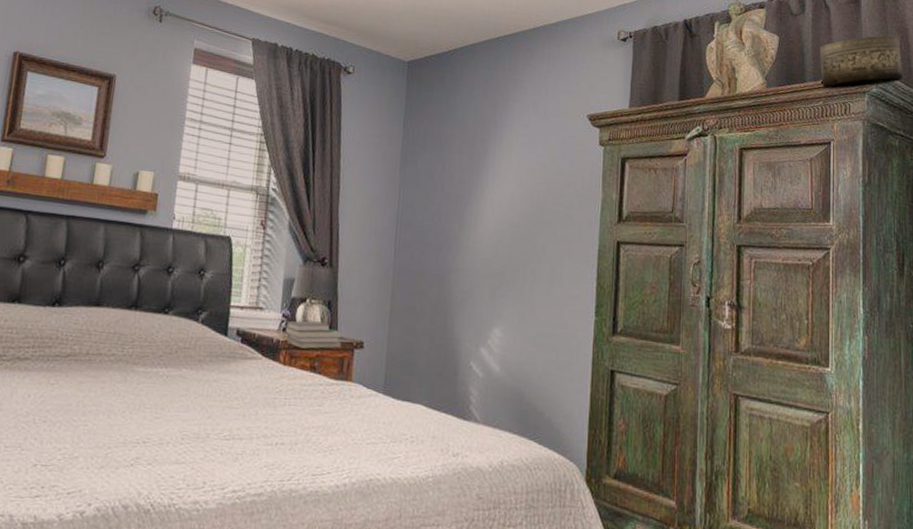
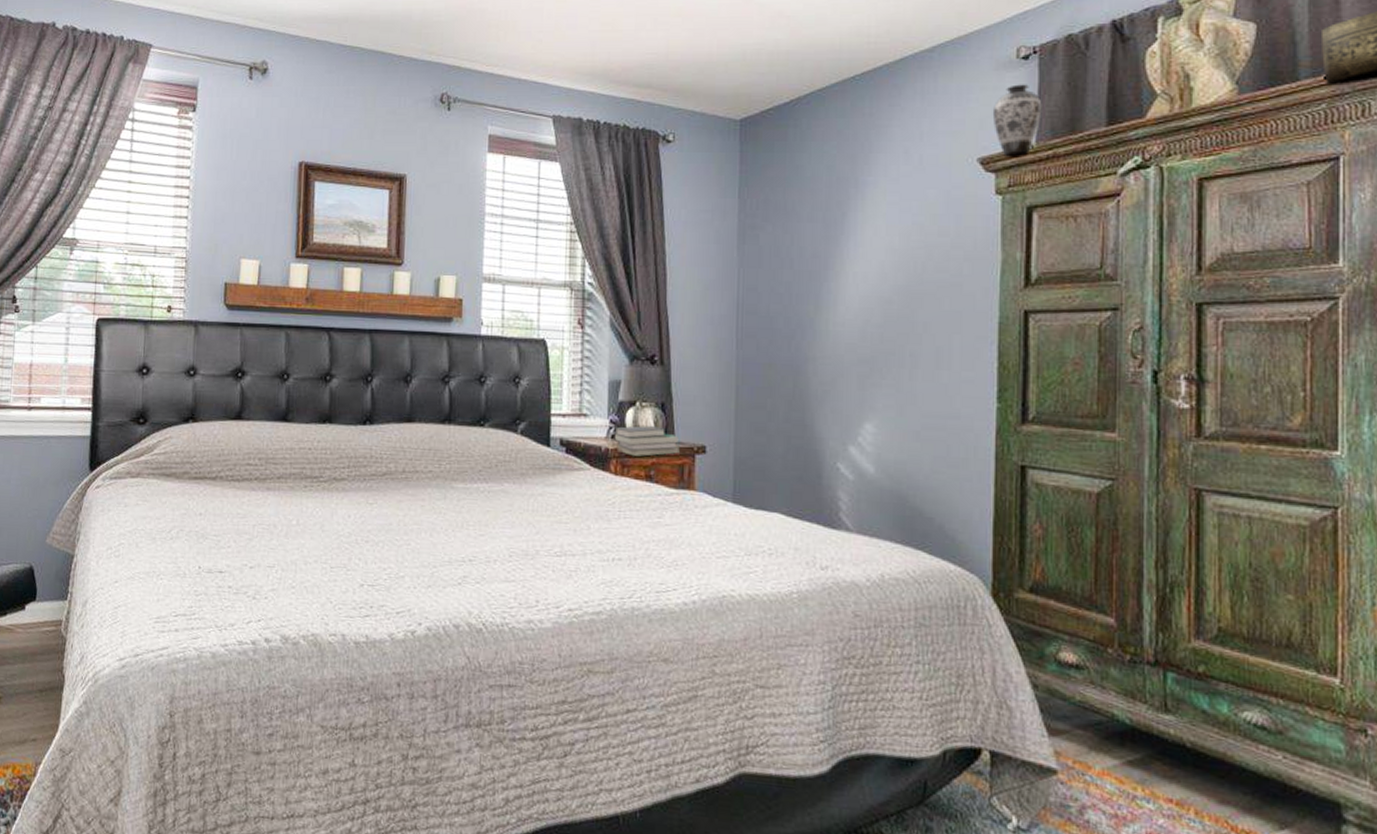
decorative vase: none [599,59,635,119] -> present [992,84,1042,159]

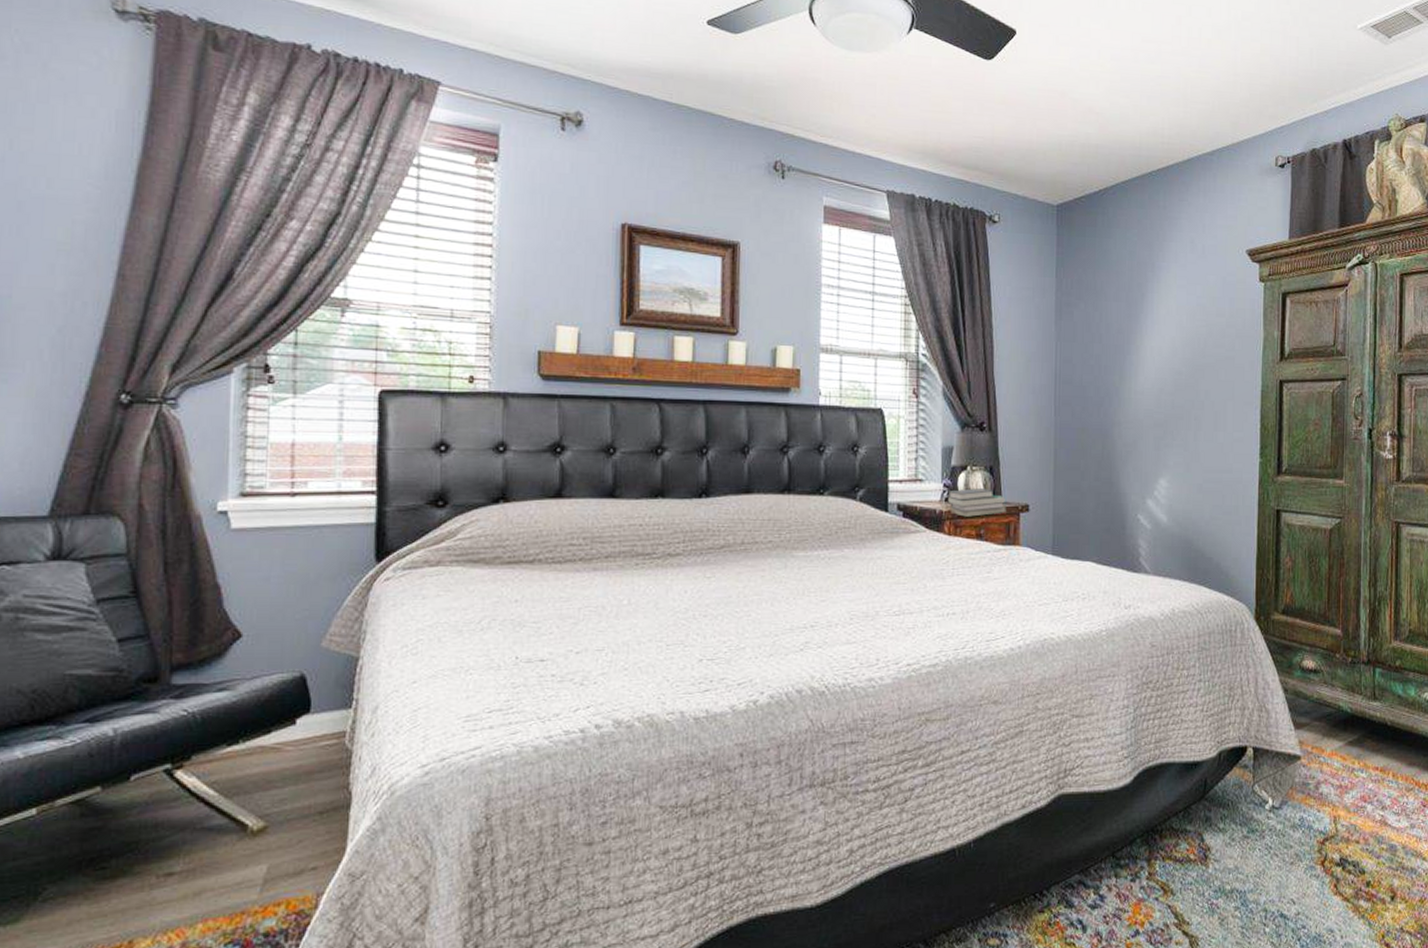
decorative vase: present [992,84,1042,159] -> none [1257,188,1294,252]

